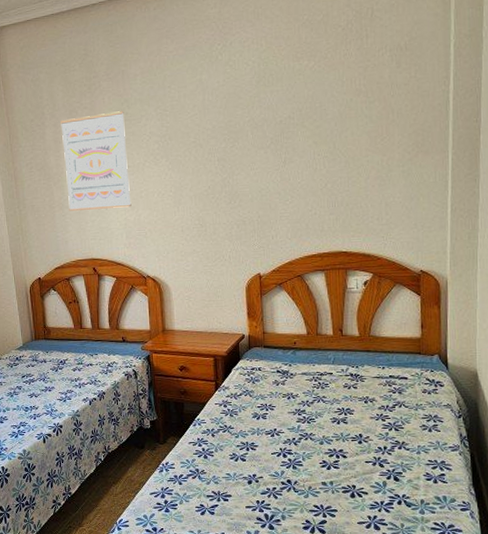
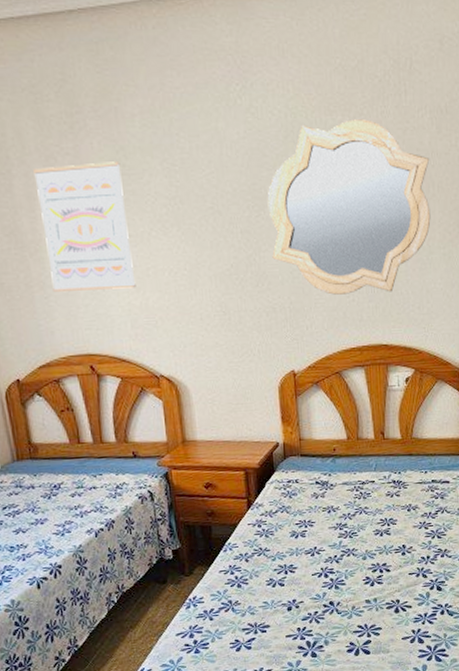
mirror: none [241,62,390,209] -> present [267,119,431,295]

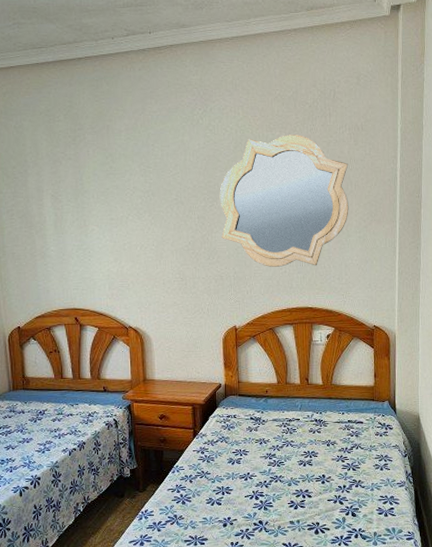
wall art: present [33,162,136,293] -> none [44,164,115,261]

